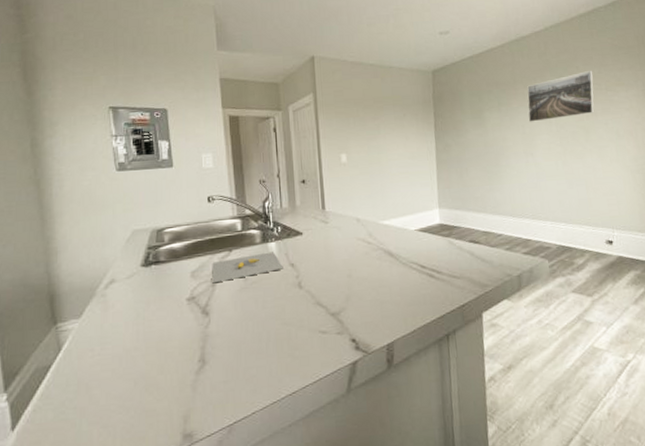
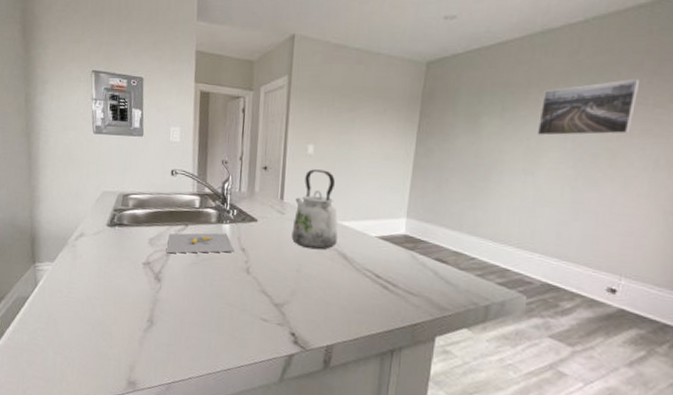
kettle: none [336,175,381,253] -> present [291,169,338,250]

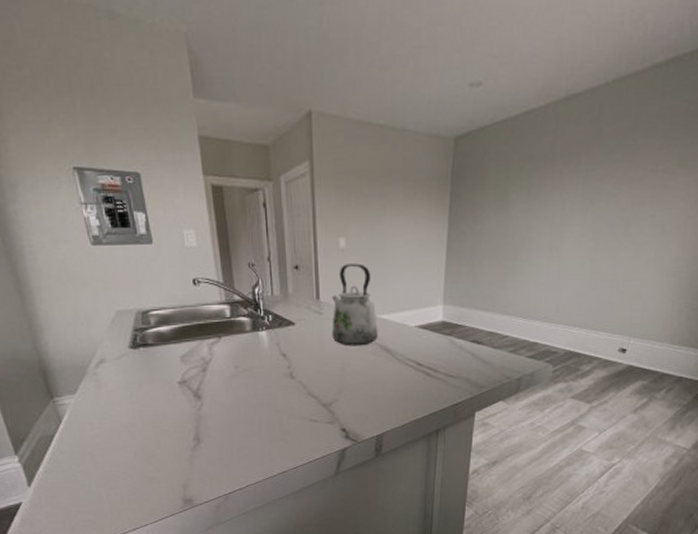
banana: present [167,232,234,254] -> none [202,341,275,369]
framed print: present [537,78,640,136] -> none [561,144,653,209]

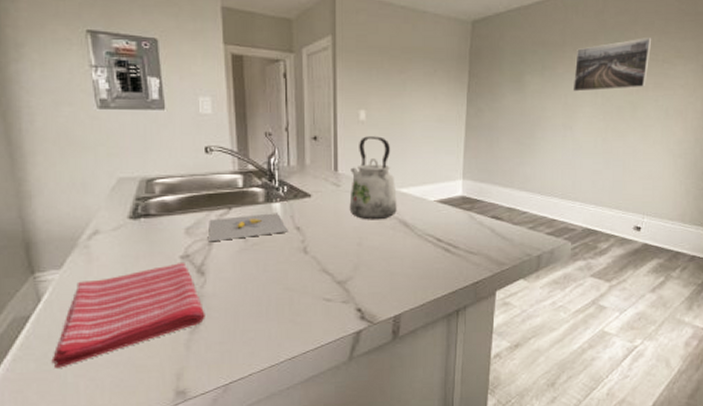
dish towel: none [76,388,204,479] -> present [51,263,205,368]
banana: none [202,341,275,369] -> present [209,213,288,242]
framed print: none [561,144,653,209] -> present [572,36,652,92]

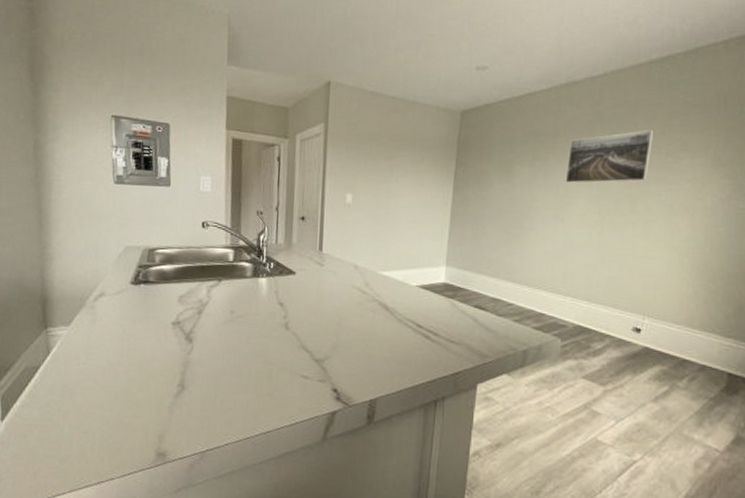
dish towel: present [51,263,205,368] -> none [52,329,190,418]
banana: present [209,213,288,242] -> none [198,287,272,311]
kettle: present [349,136,397,220] -> none [331,219,379,302]

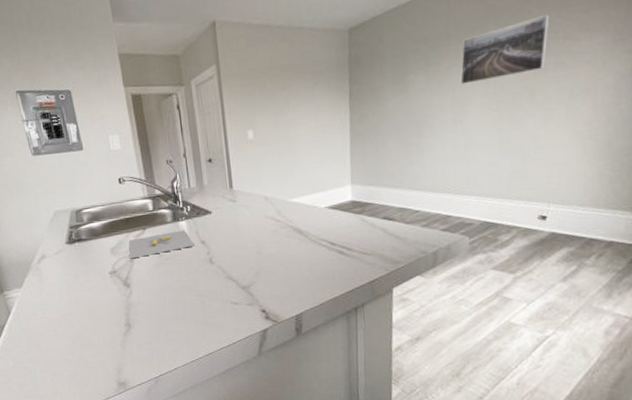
banana: none [198,287,272,311] -> present [129,230,195,259]

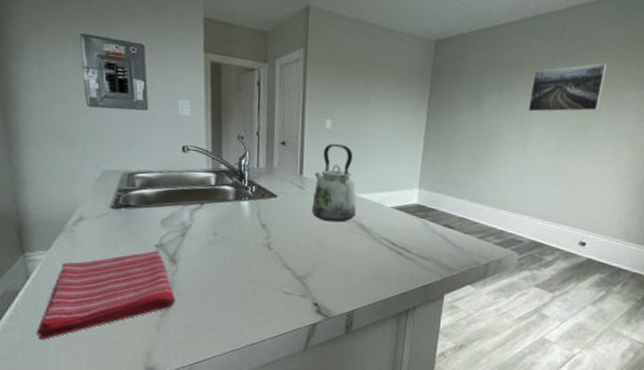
dish towel: none [23,278,135,365] -> present [36,251,175,340]
banana: present [129,230,195,259] -> none [182,210,254,234]
kettle: none [244,152,290,231] -> present [312,144,356,222]

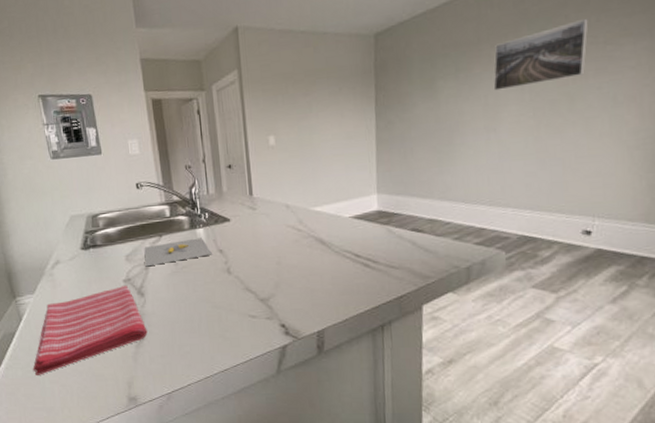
banana: none [182,210,254,234] -> present [144,238,212,267]
kettle: present [312,144,356,222] -> none [265,159,312,240]

